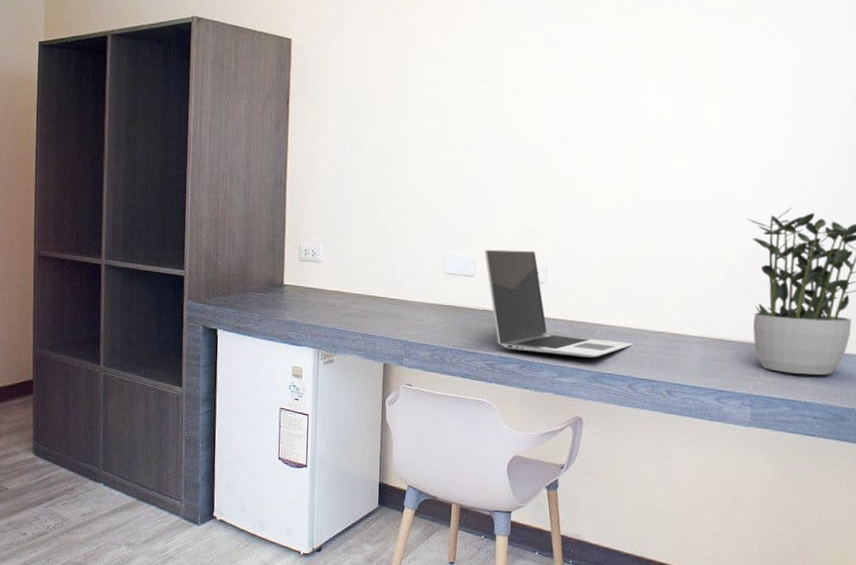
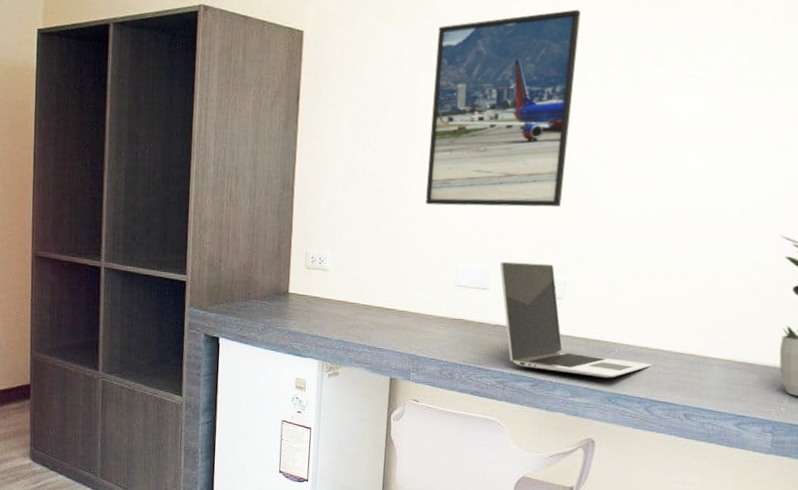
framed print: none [412,14,550,198] -> present [426,9,581,208]

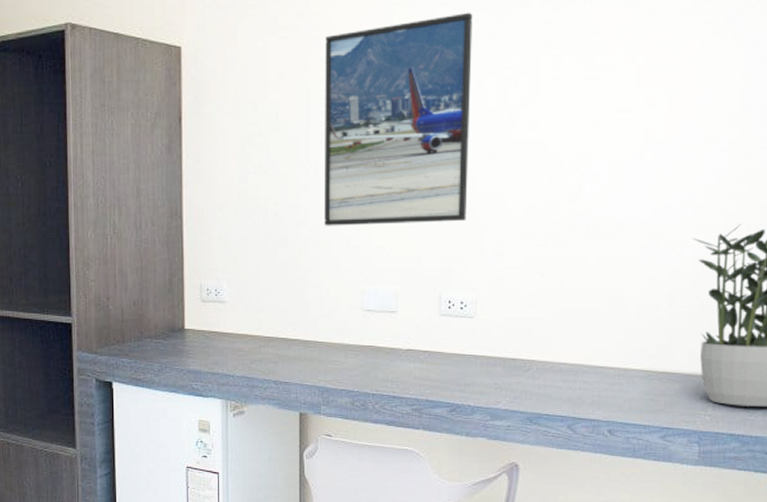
laptop: present [500,261,653,378] -> none [407,281,573,398]

